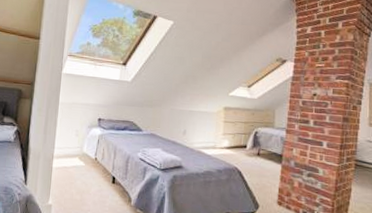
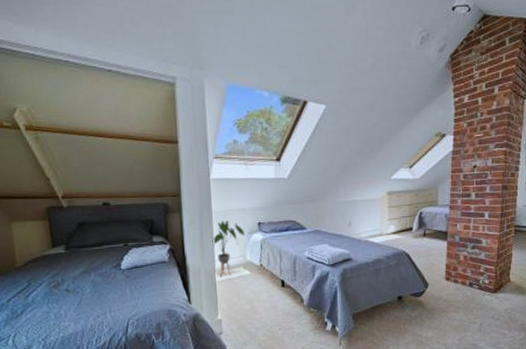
house plant: none [55,112,85,164] -> present [212,220,245,277]

